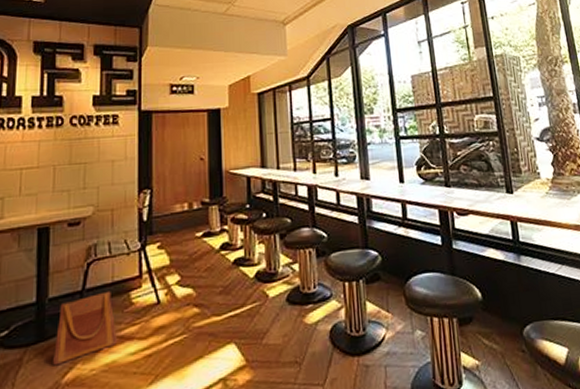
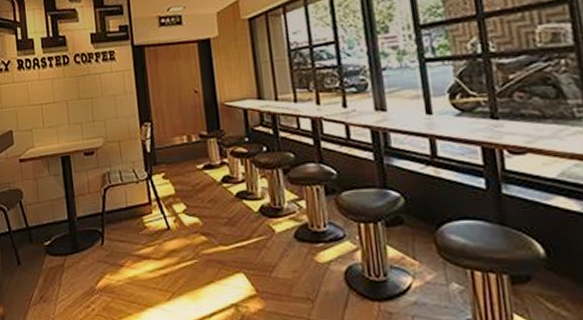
tote bag: present [53,291,117,366] -> none [86,214,136,274]

